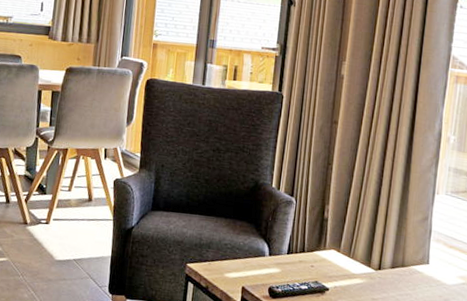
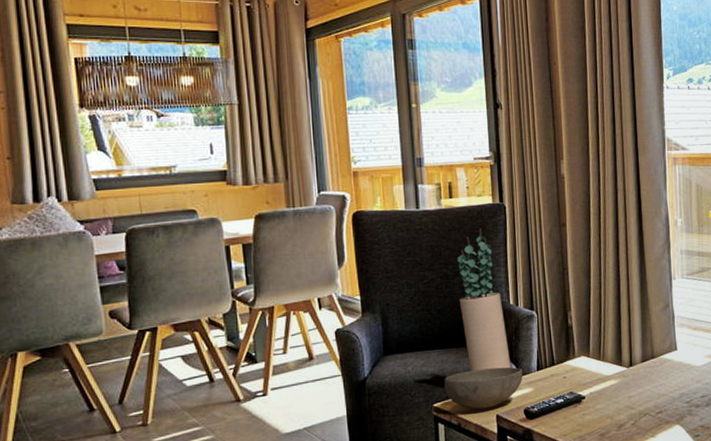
bowl: none [199,240,274,279] -> present [444,367,523,410]
vase: none [225,112,266,247] -> present [458,228,512,371]

